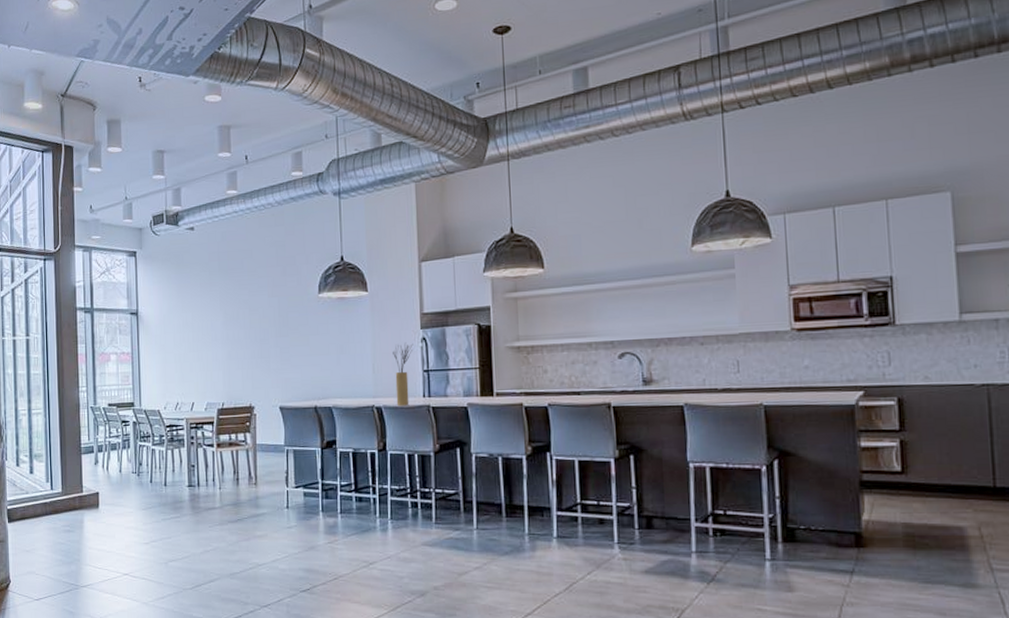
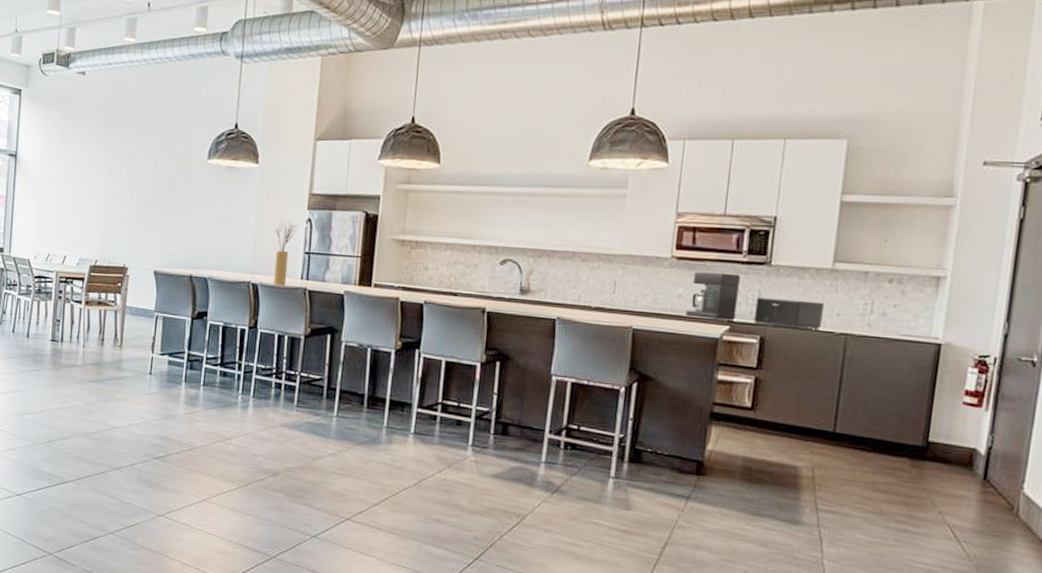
coffee maker: none [816,338,868,387] -> present [686,271,740,321]
toaster: none [886,355,960,386] -> present [753,297,825,329]

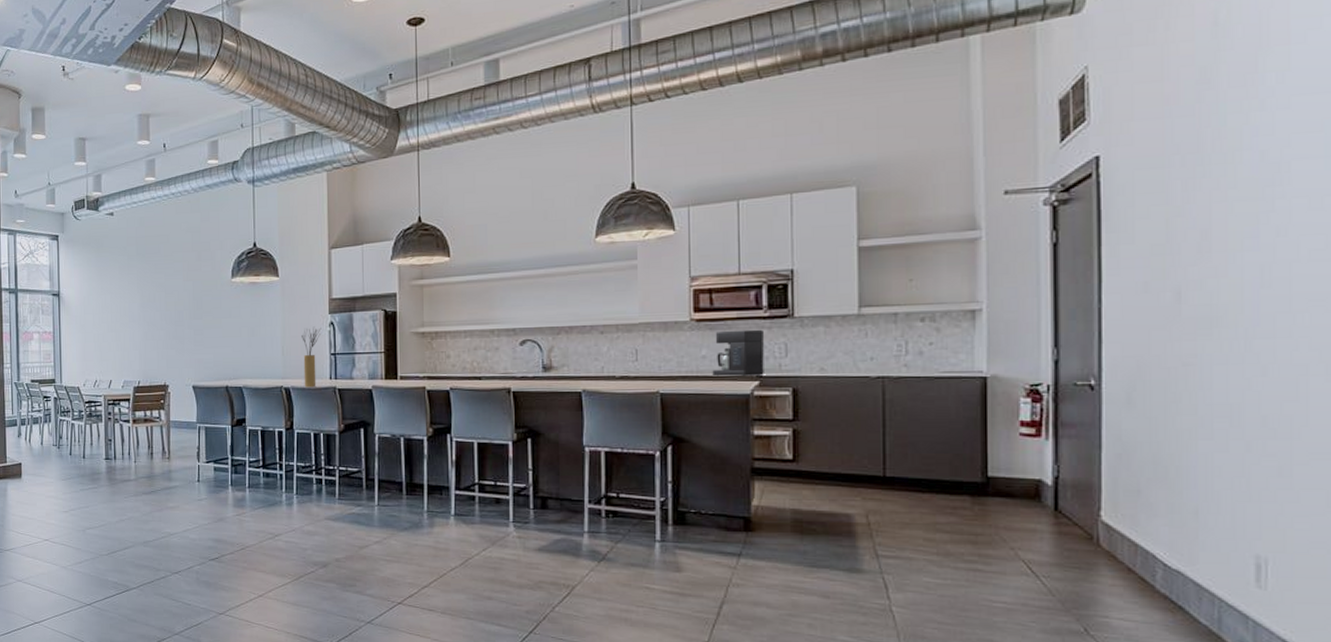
toaster: present [753,297,825,329] -> none [783,348,856,377]

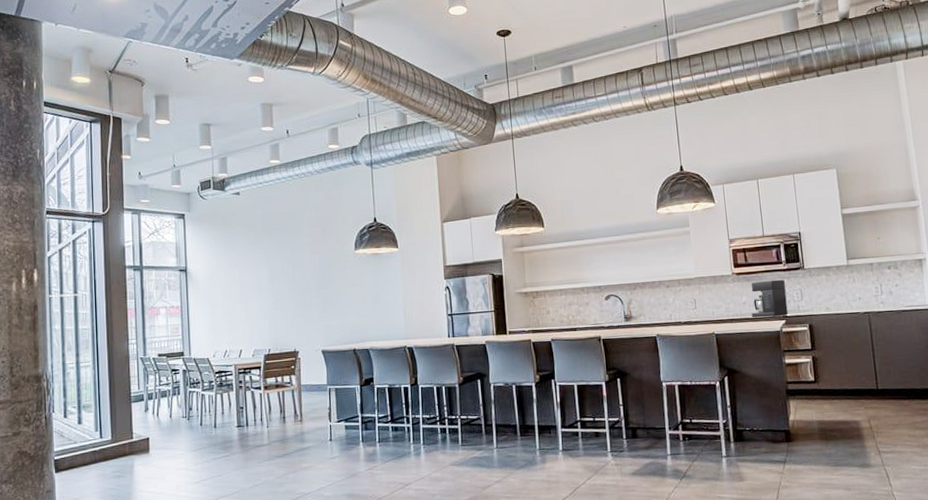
vase: present [302,326,322,388] -> none [421,291,439,346]

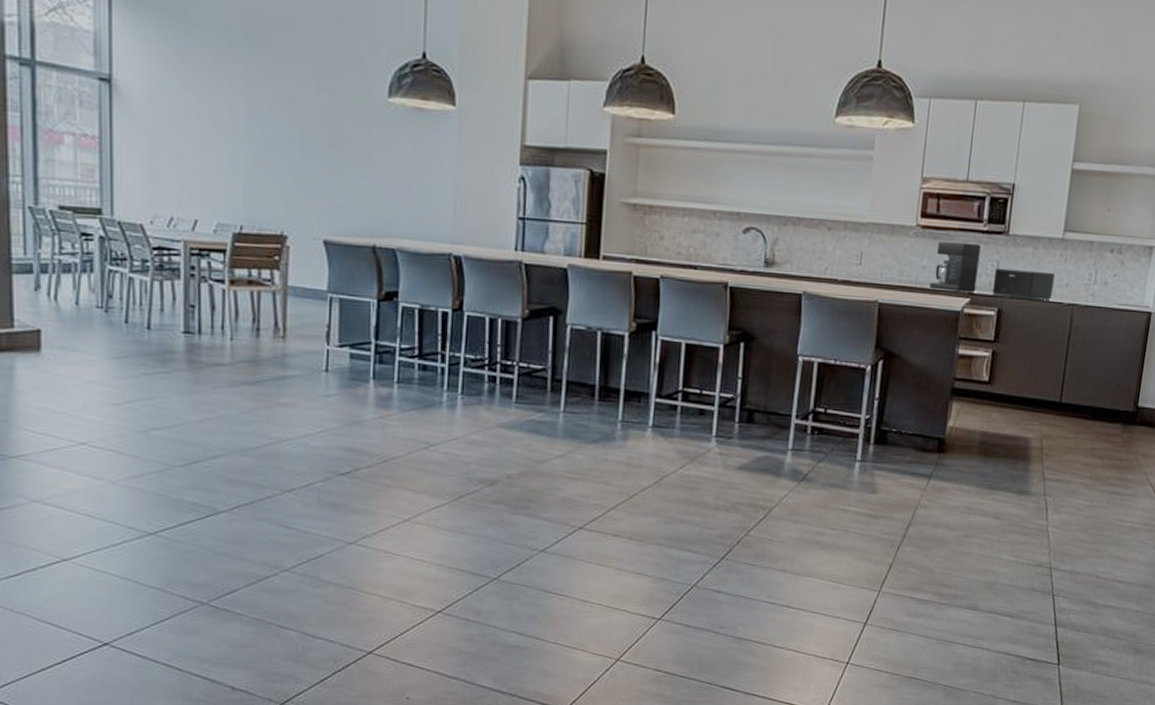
toaster: none [799,291,850,315] -> present [992,268,1056,300]

